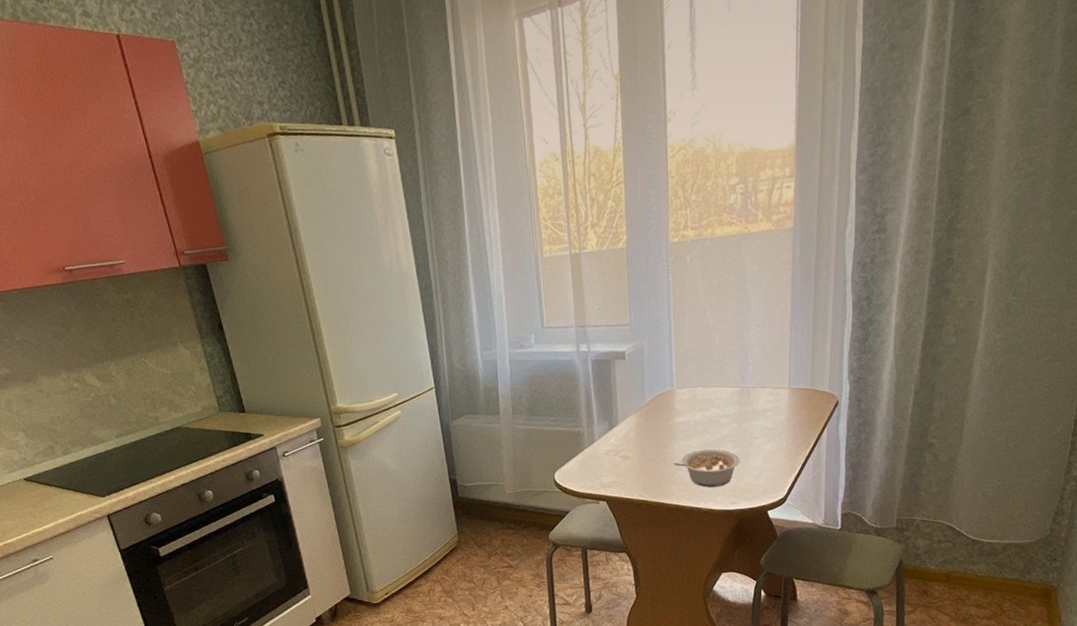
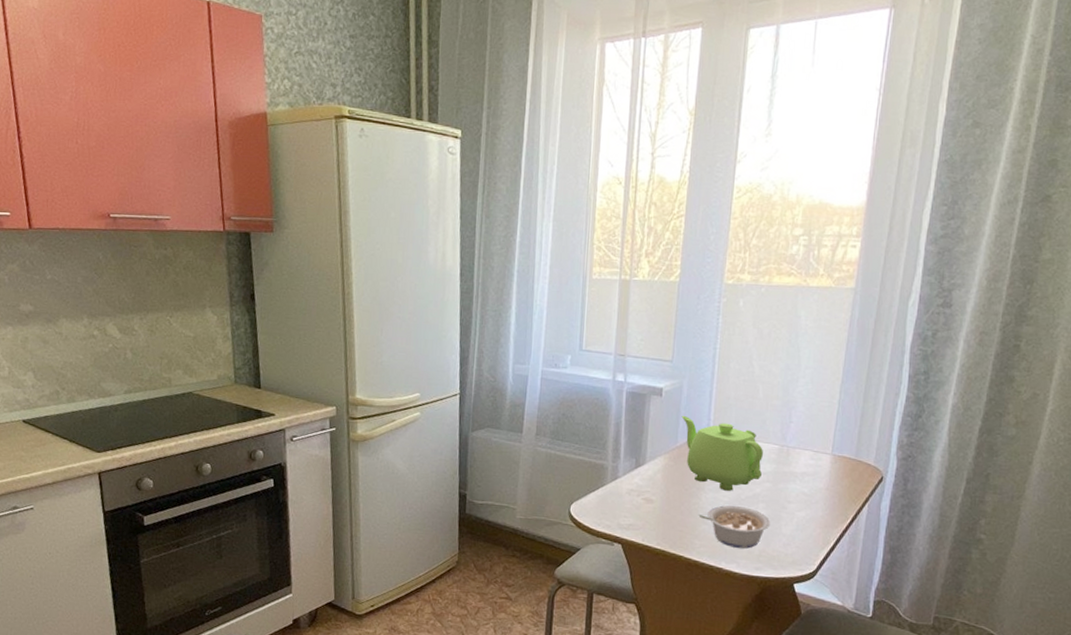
teapot: none [646,373,727,437] -> present [681,415,763,491]

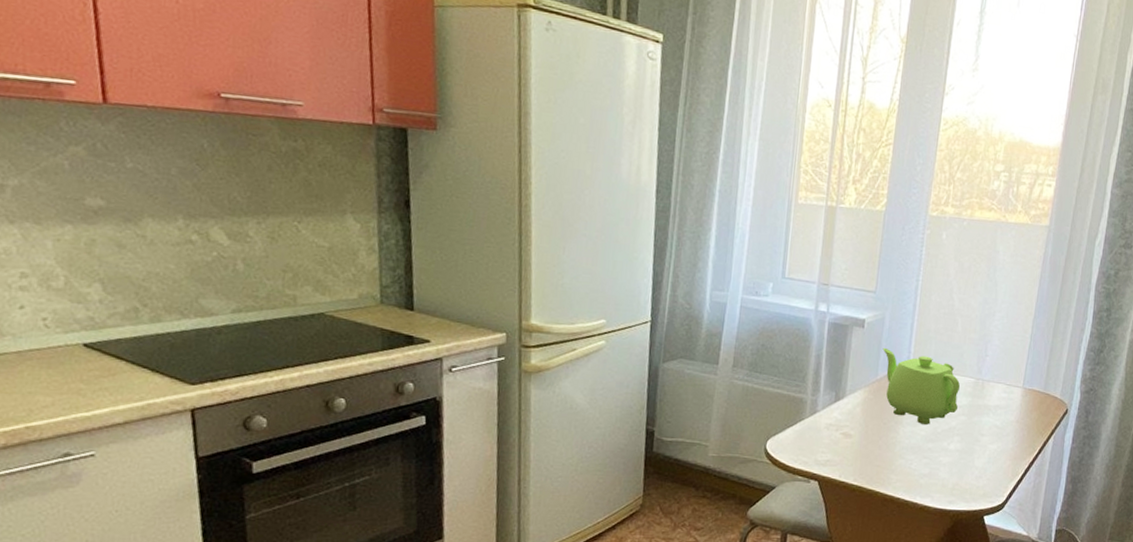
legume: present [698,505,771,549] -> none [896,438,965,482]

